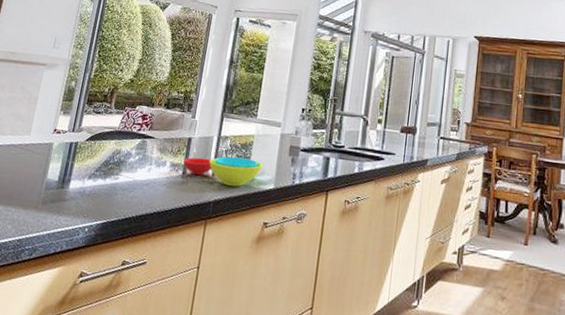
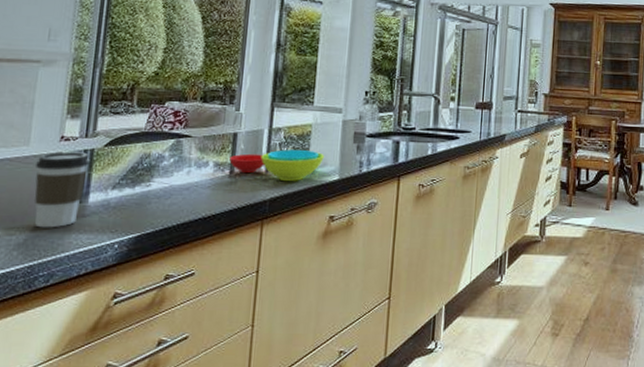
coffee cup: none [27,142,74,208] -> present [35,151,90,228]

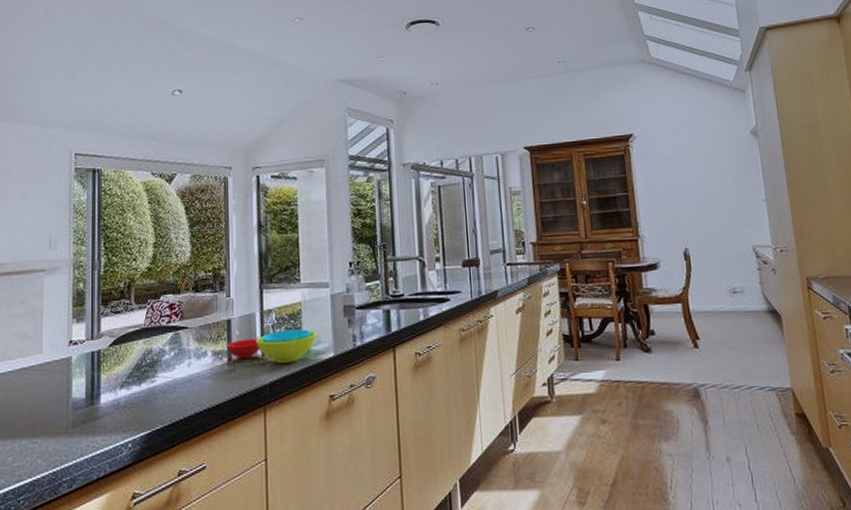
coffee cup: present [35,151,90,228] -> none [50,354,98,434]

